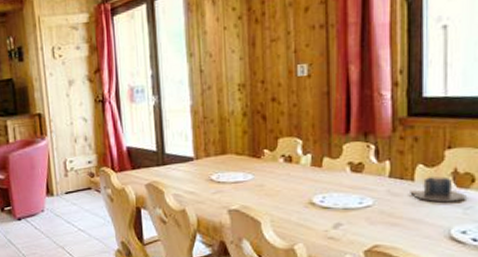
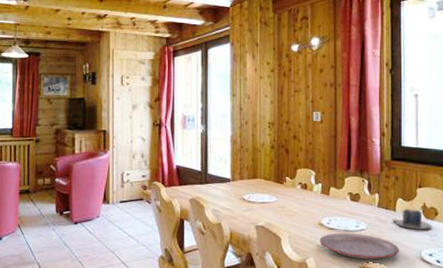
plate: none [311,211,419,242] -> present [320,232,399,260]

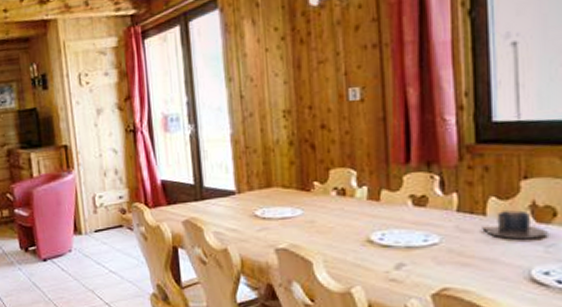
plate: present [320,232,399,260] -> none [369,249,494,285]

